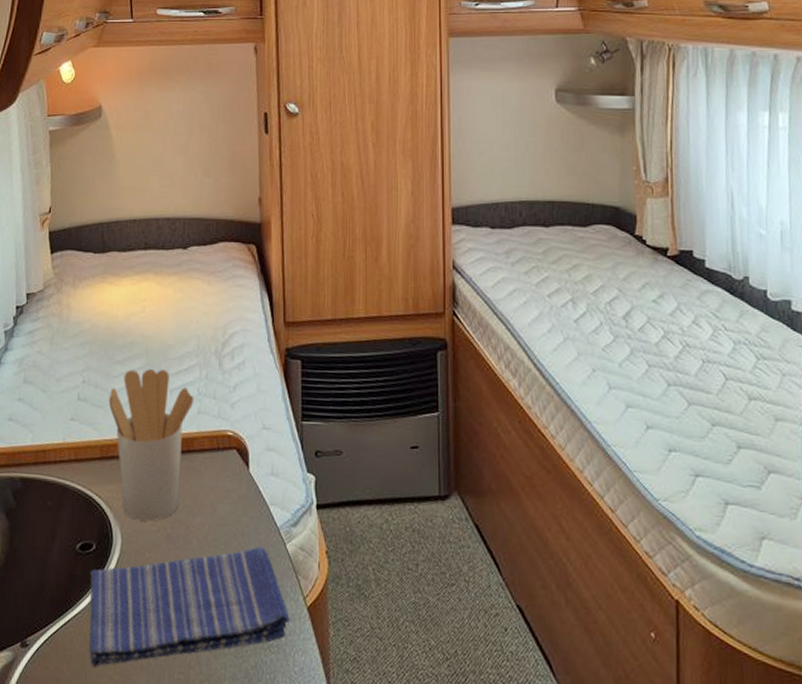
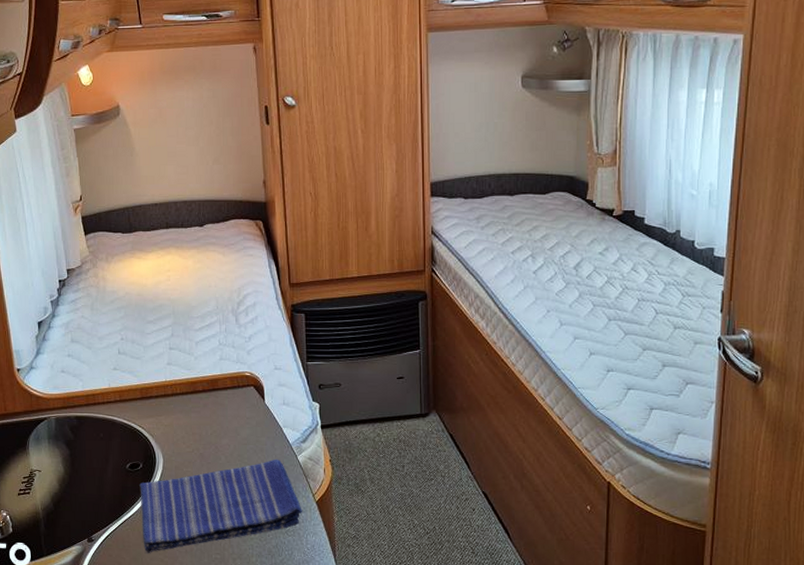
utensil holder: present [108,369,194,522] -> none [144,326,216,444]

